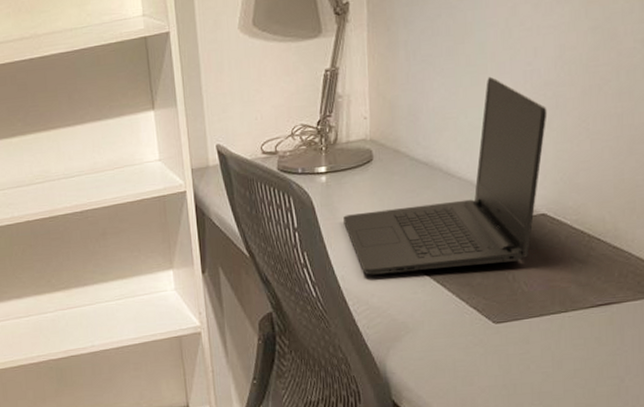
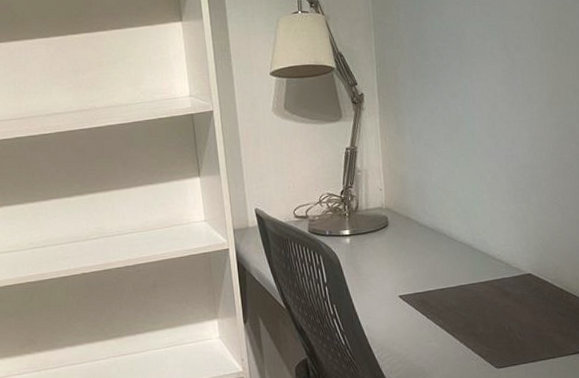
laptop: present [343,76,547,275] -> none [366,159,527,326]

